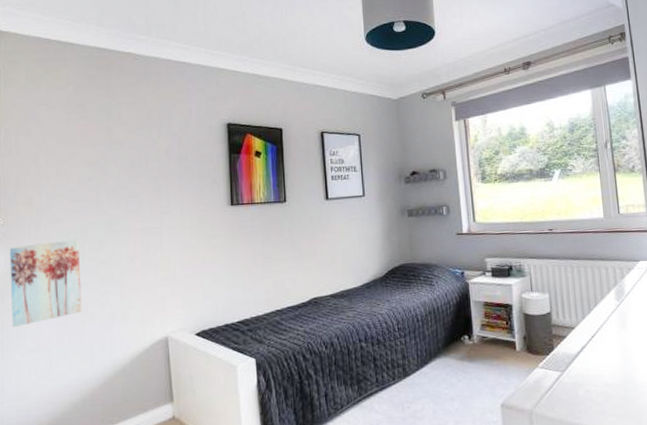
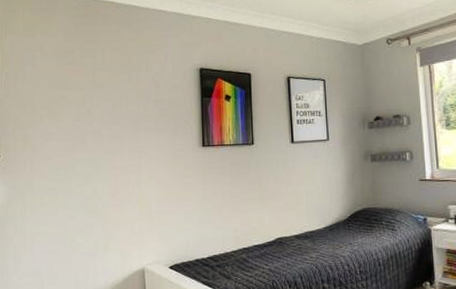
wall art: present [10,240,81,328] -> none [9,175,69,253]

